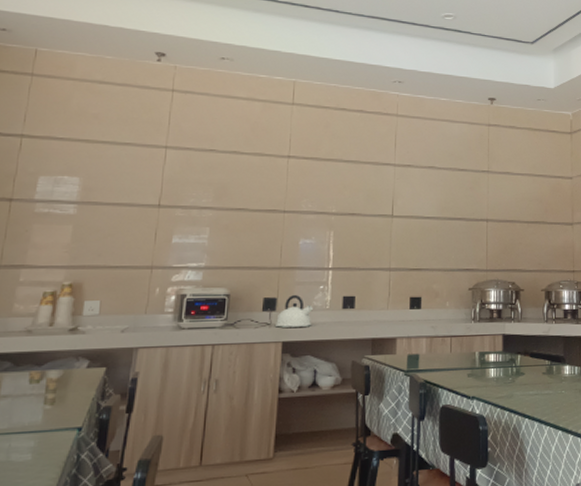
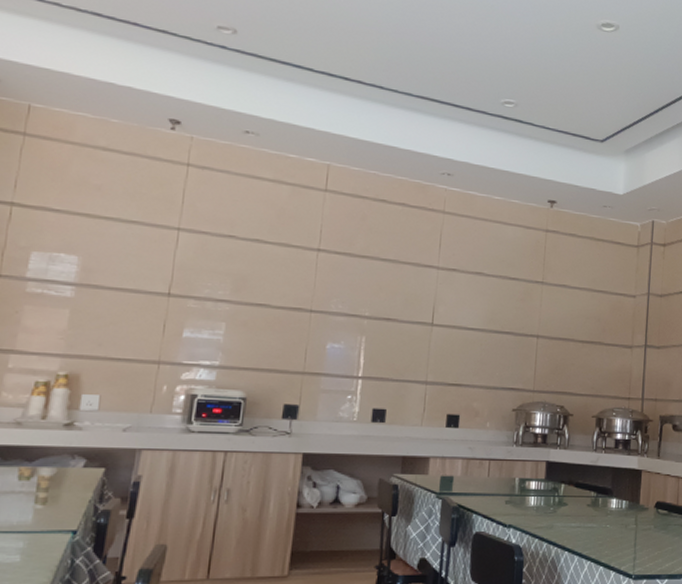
kettle: present [274,294,313,328] -> none [295,402,339,439]

